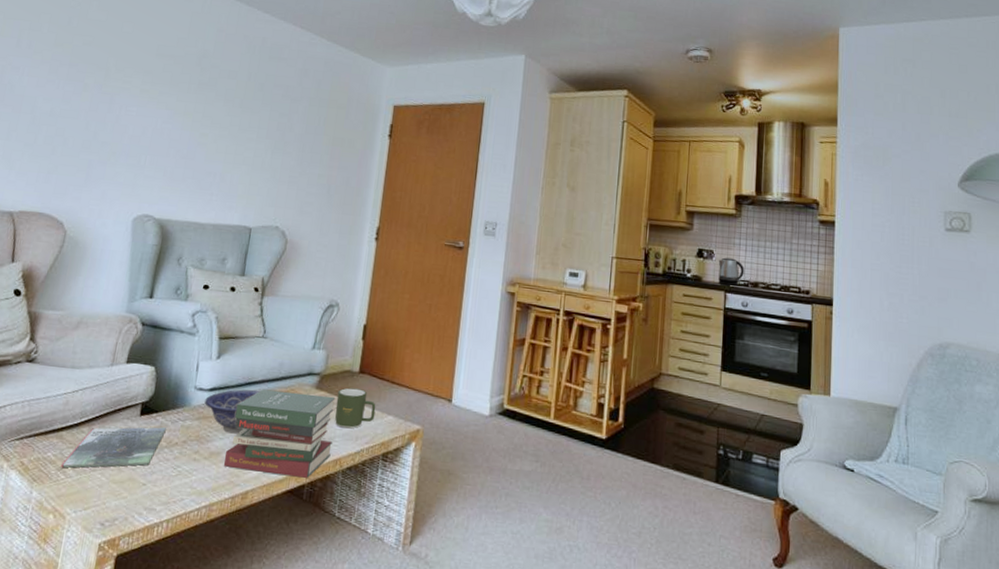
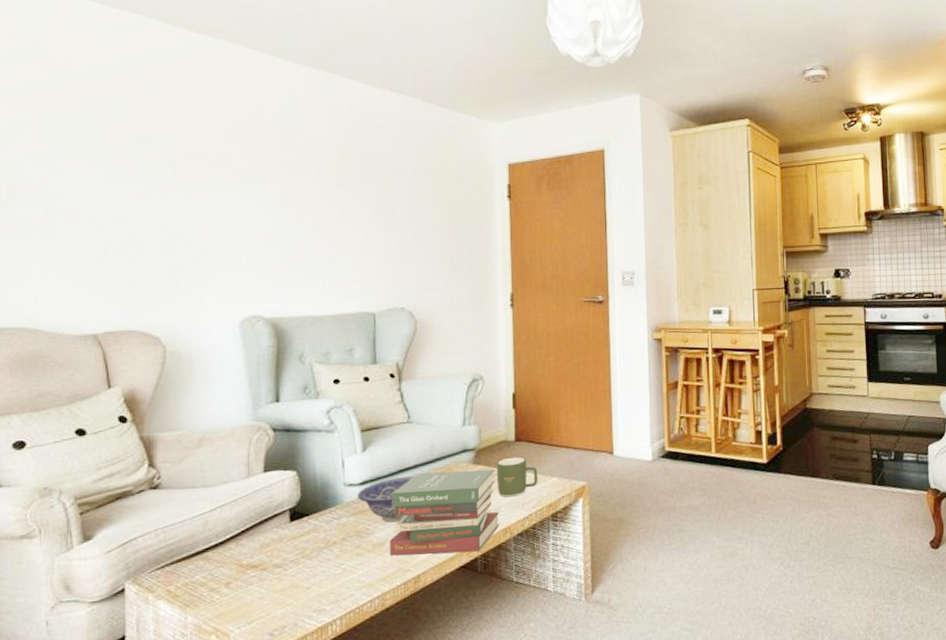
magazine: present [61,427,166,468] -> none [213,529,321,589]
kettle: present [718,257,744,287] -> none [855,274,880,301]

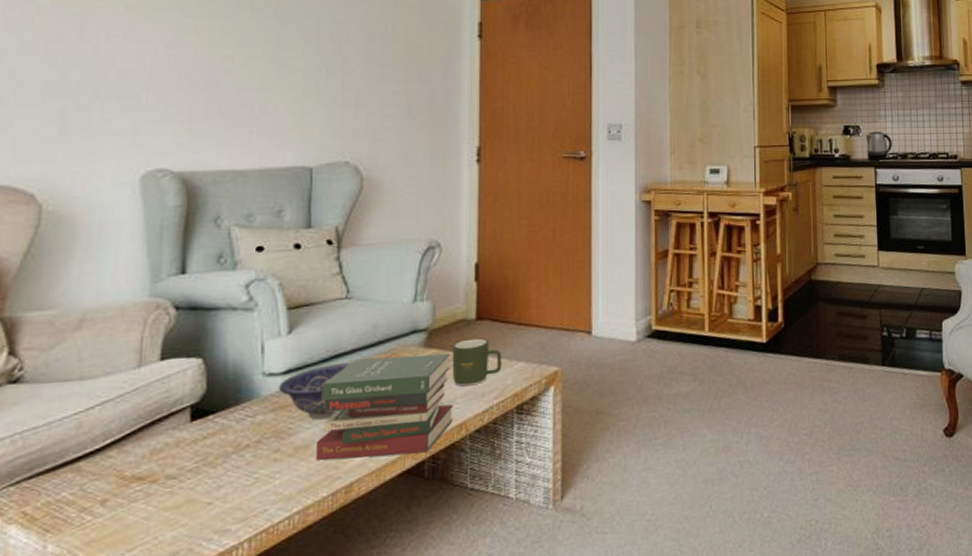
kettle: none [855,274,880,301] -> present [865,131,892,162]

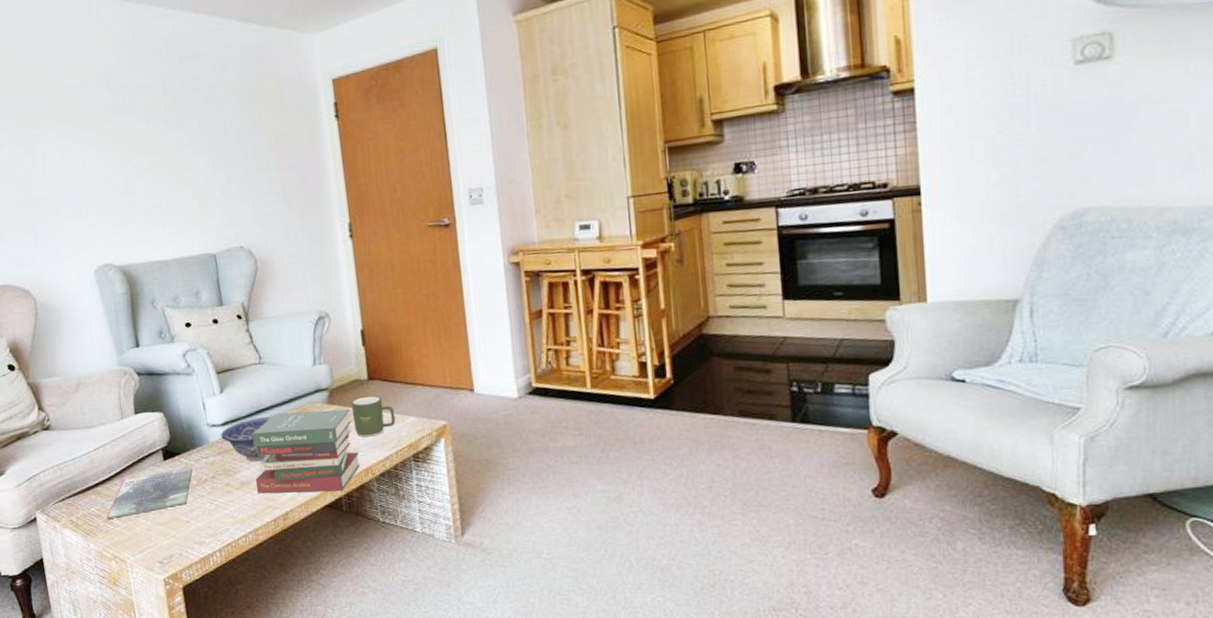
magazine: none [84,430,230,508] -> present [106,467,193,520]
kettle: present [865,131,892,162] -> none [762,165,798,201]

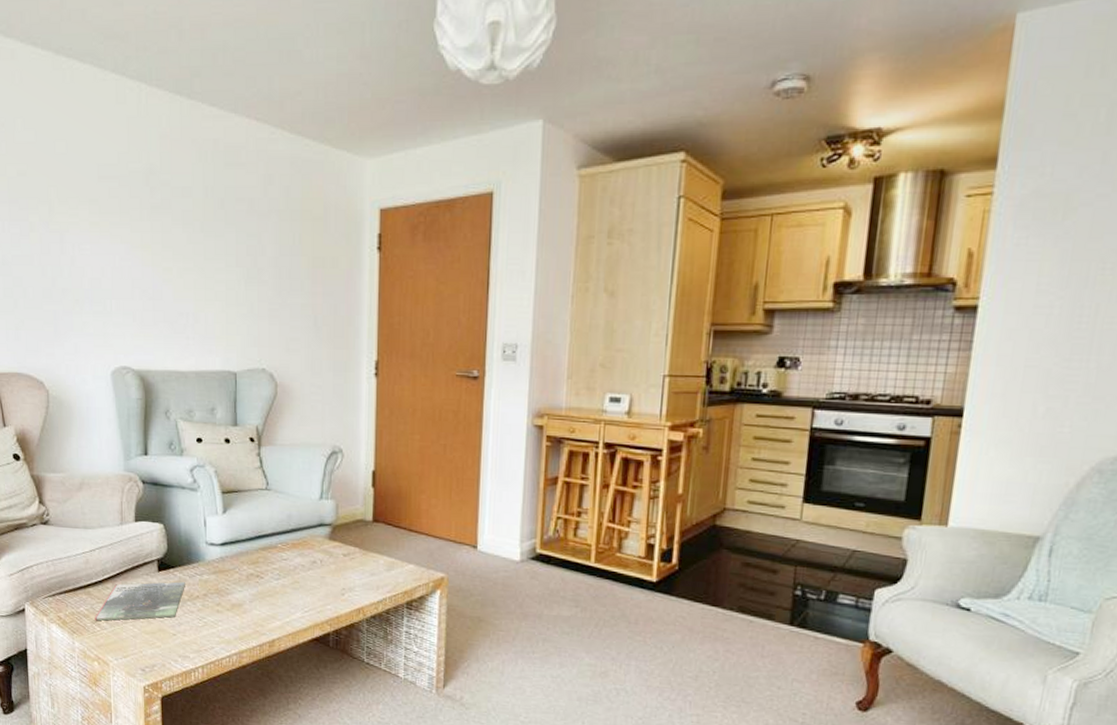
decorative bowl: present [221,416,272,462] -> none [218,542,271,586]
books: present [252,408,360,494] -> none [246,542,353,627]
mug: present [351,395,396,437] -> none [352,537,395,579]

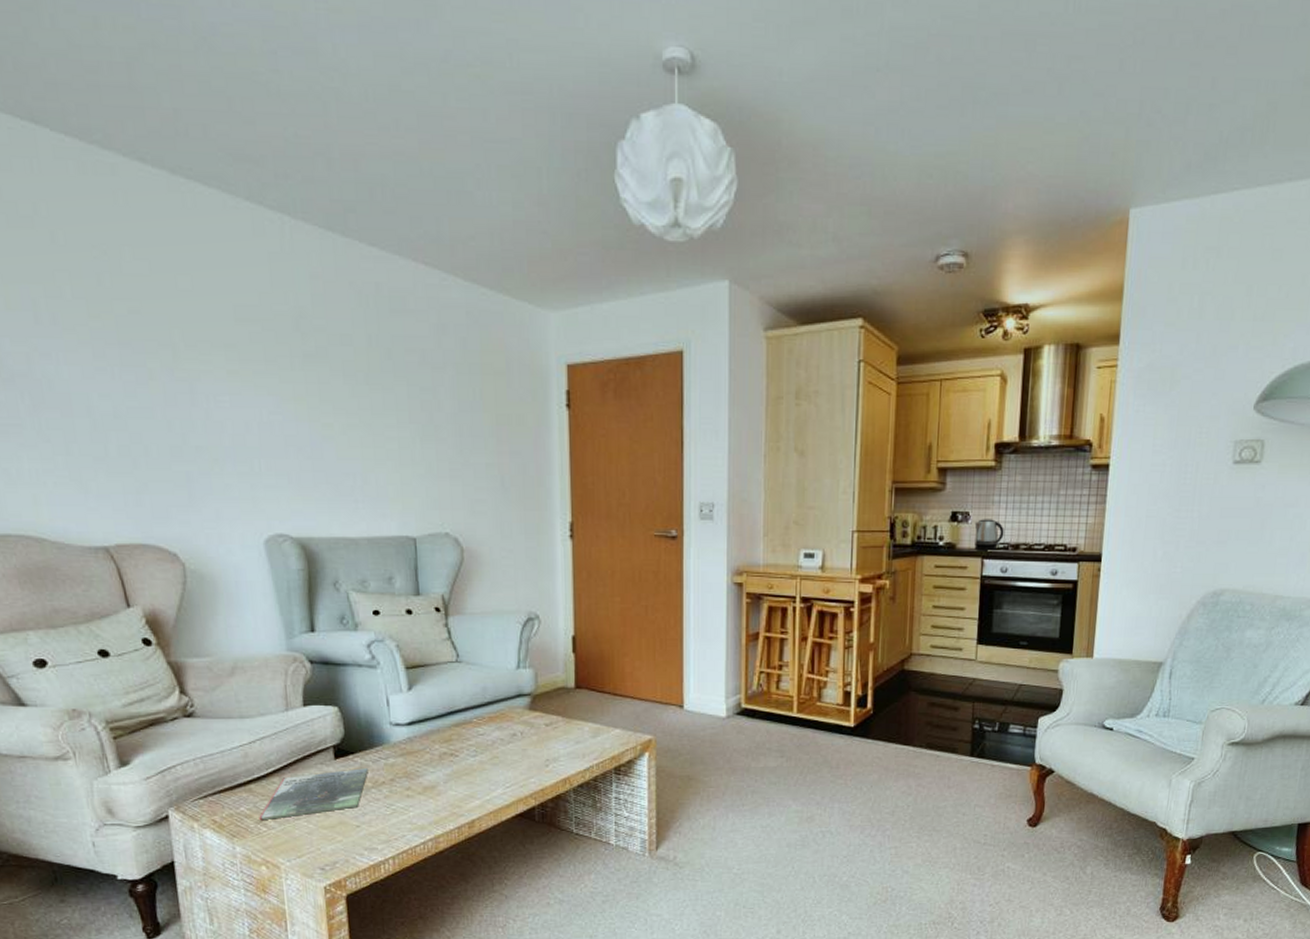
kettle: none [804,365,841,401] -> present [974,519,1004,551]

